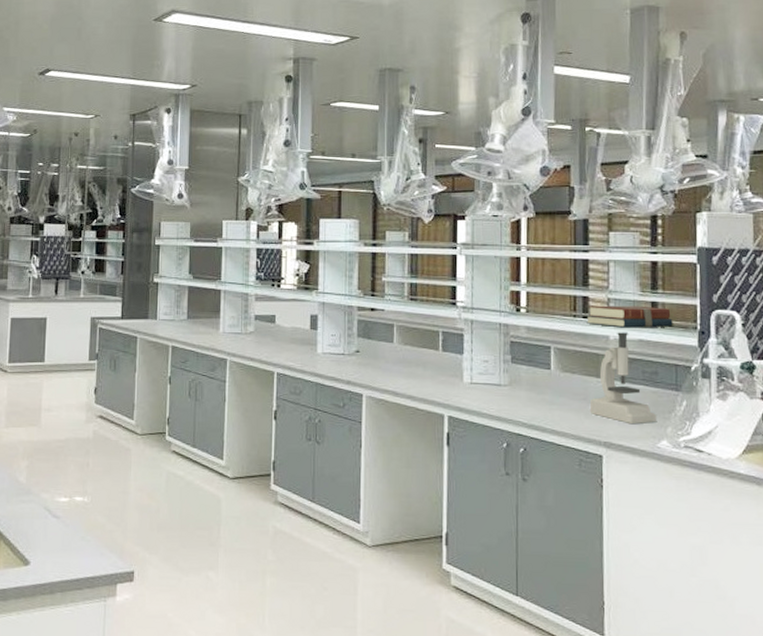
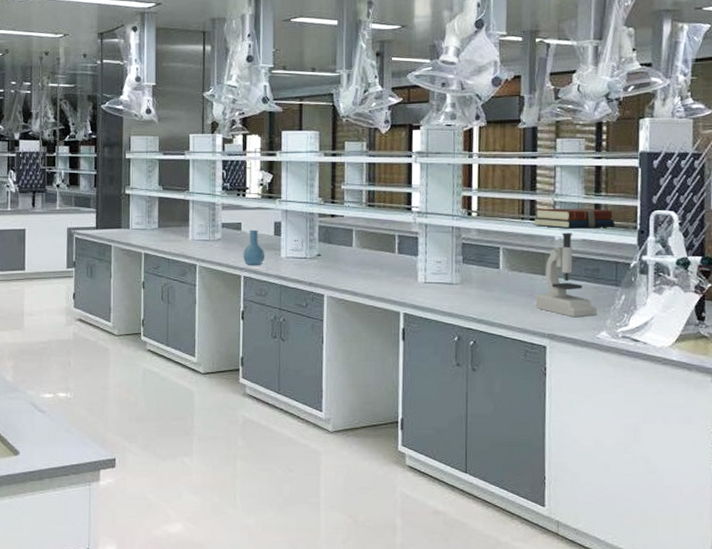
flask: none [277,323,300,362] -> present [243,230,265,266]

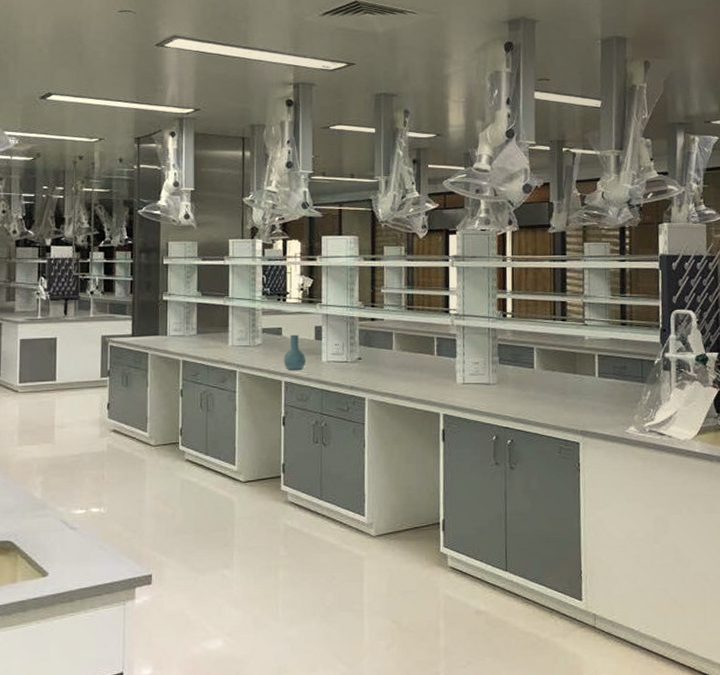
books: present [534,208,614,229] -> none [565,308,639,329]
microscope: present [535,233,598,318] -> none [568,332,626,414]

